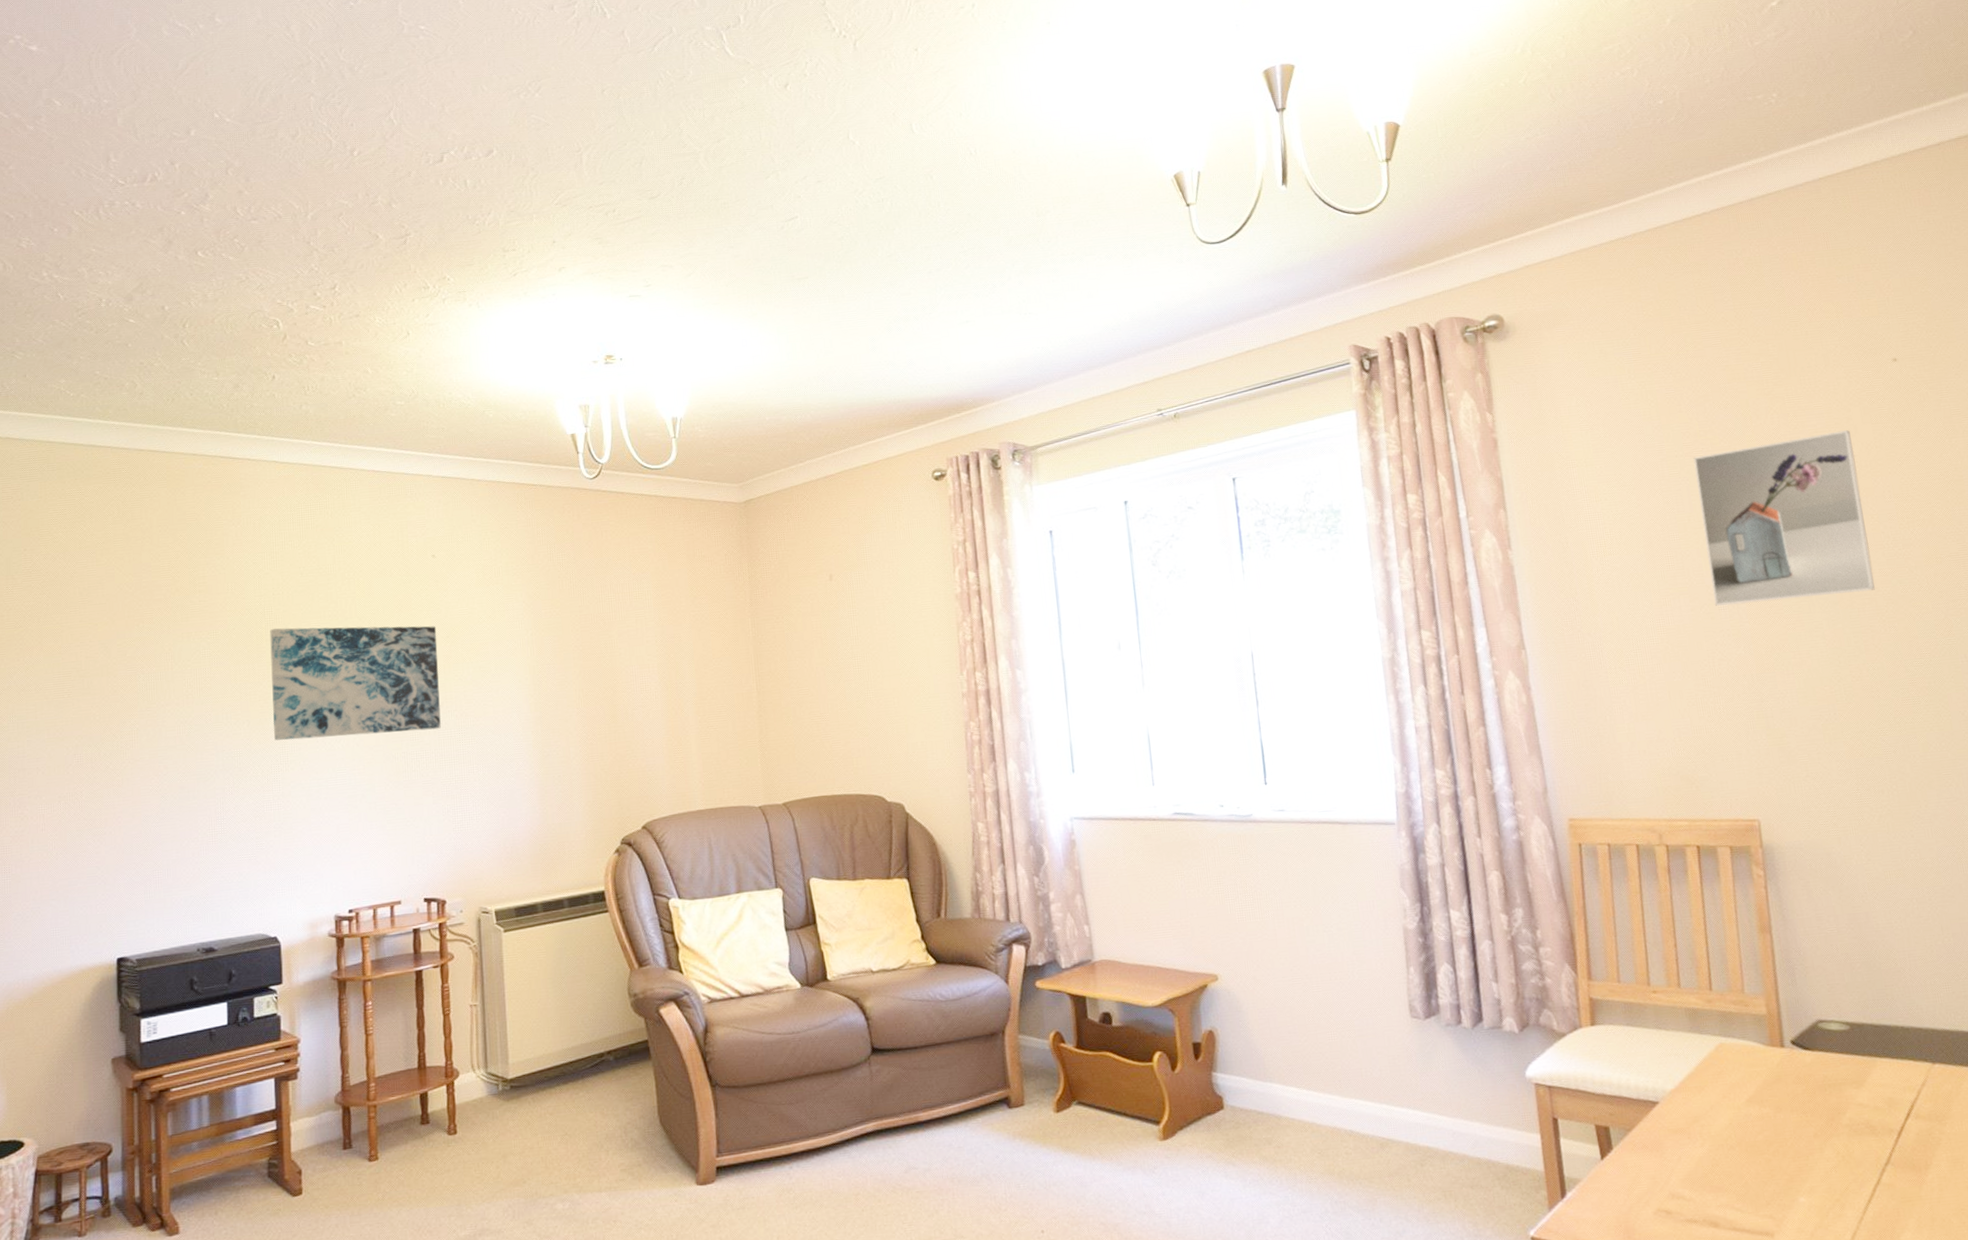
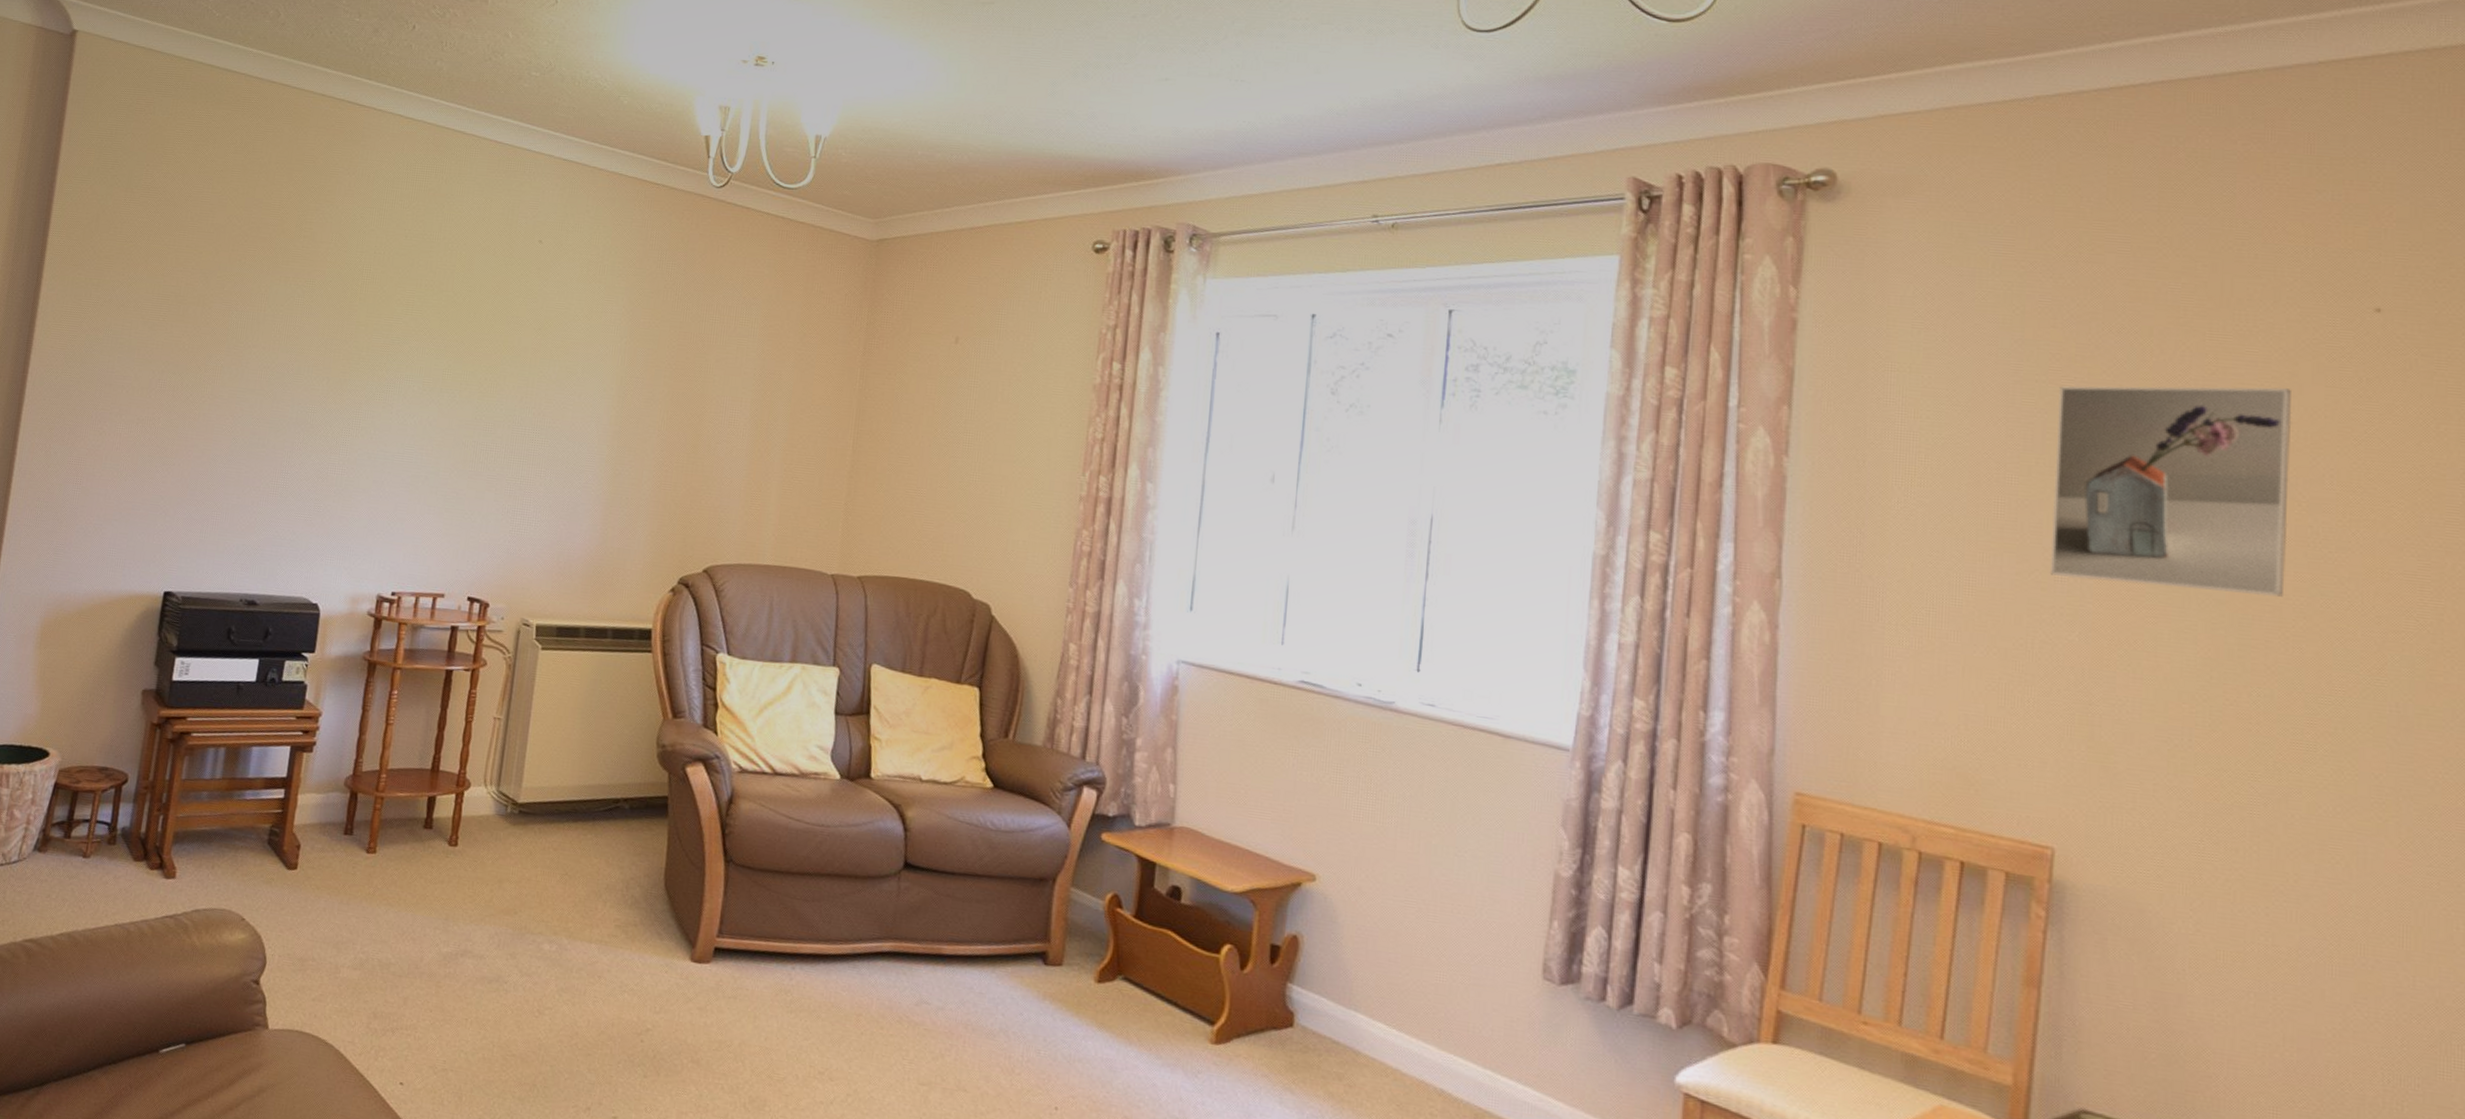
wall art: present [270,626,441,740] -> none [350,287,530,424]

